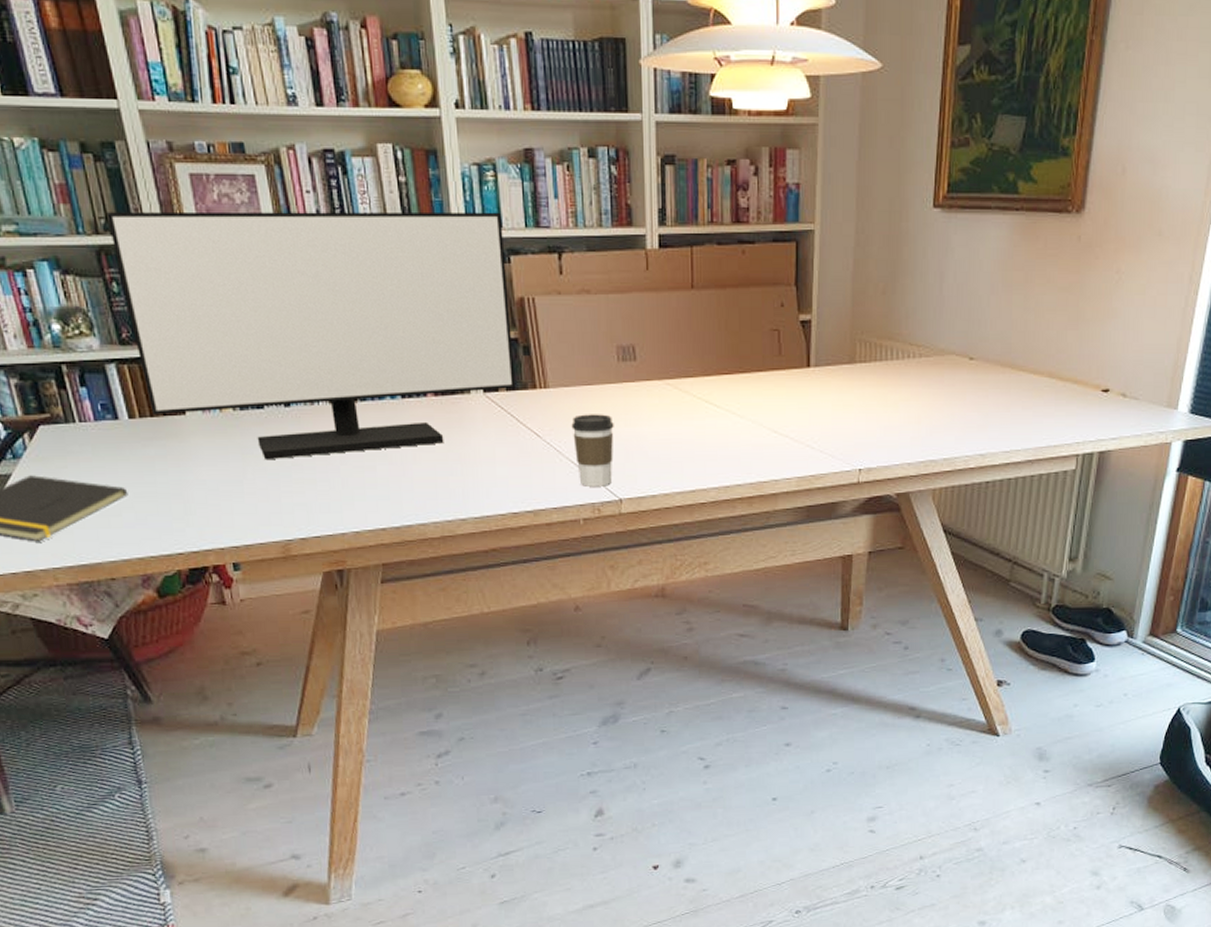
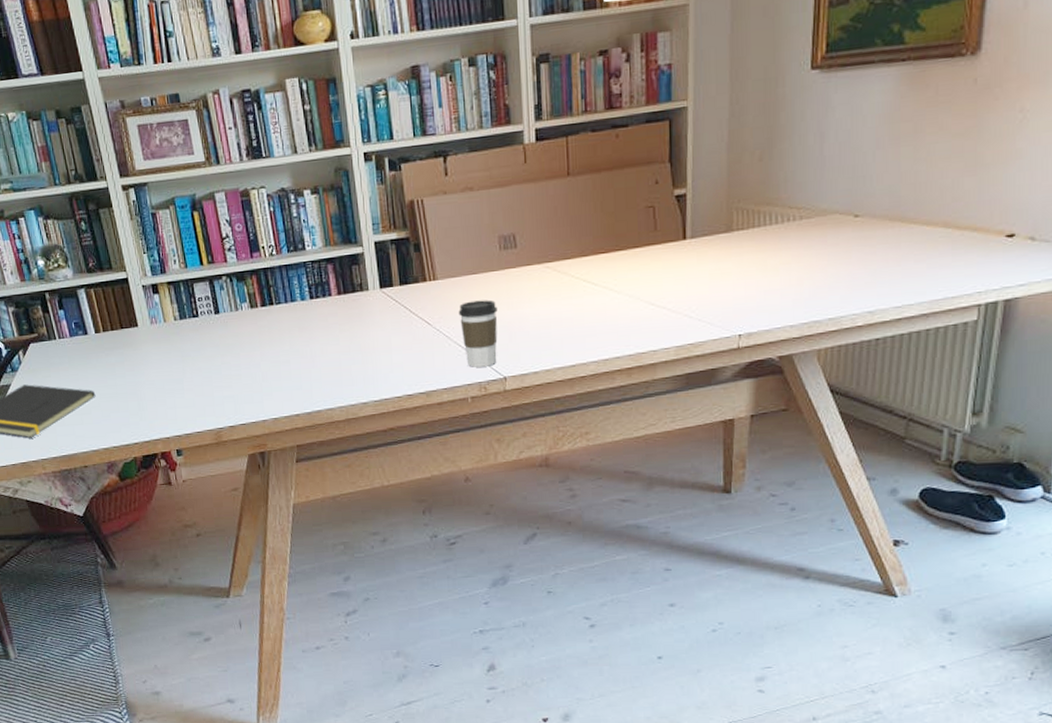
monitor: present [107,211,515,461] -> none [76,126,408,361]

